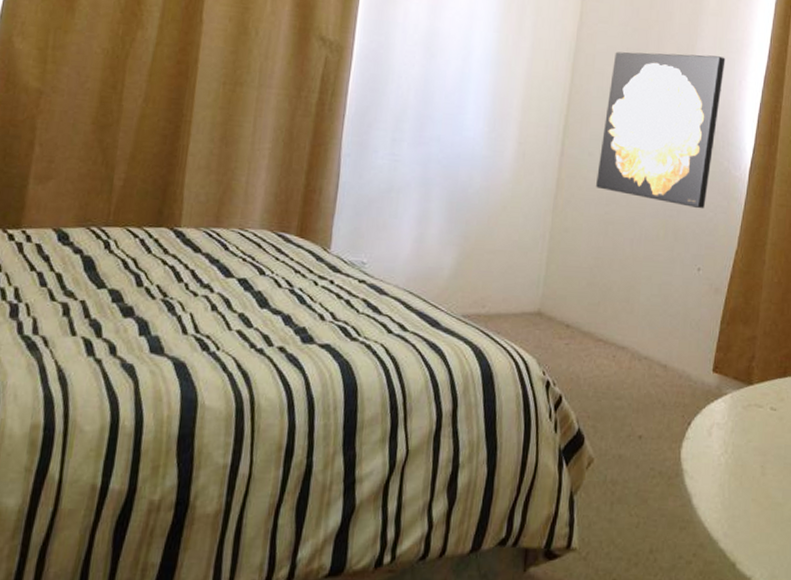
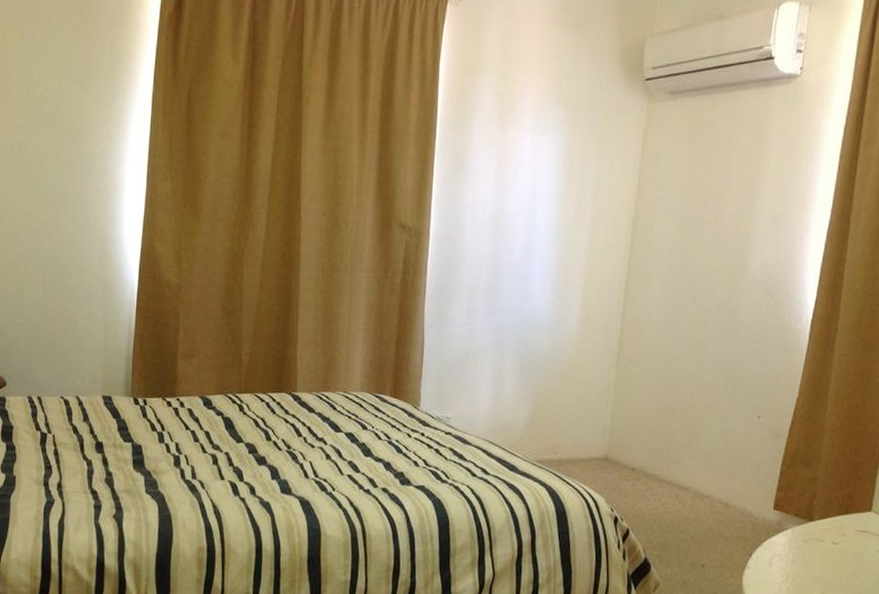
wall art: present [596,51,726,209] -> none [657,213,786,361]

